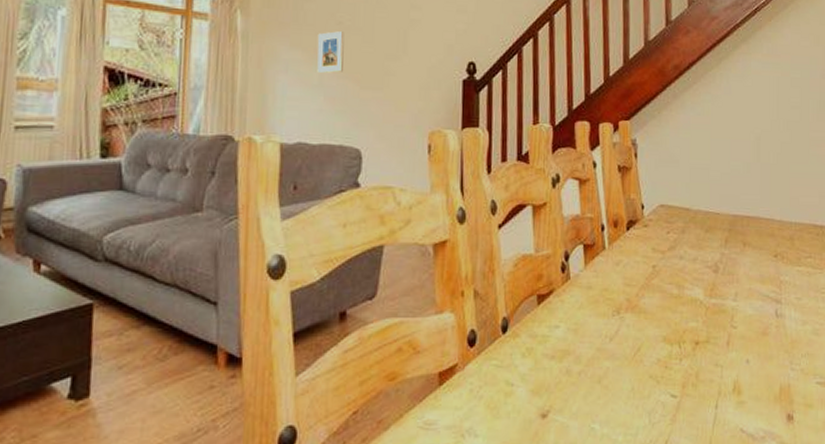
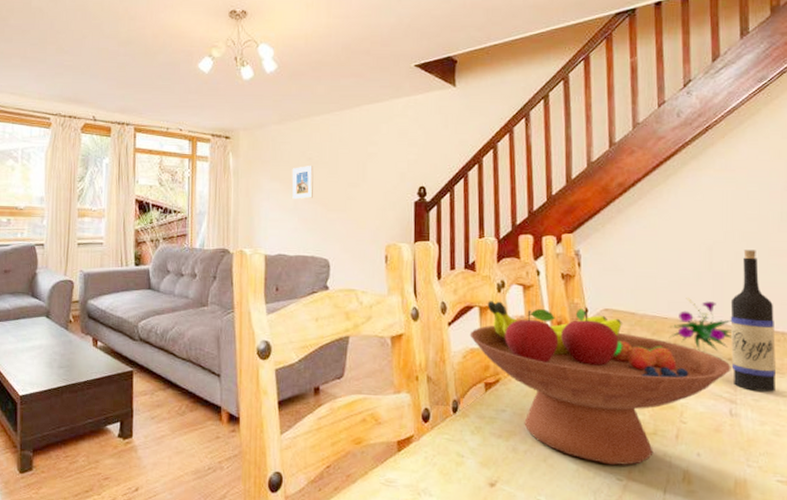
fruit bowl: none [522,198,777,381] -> present [470,301,731,466]
flower: none [721,191,778,250] -> present [669,298,733,353]
wine bottle: none [776,139,815,289] -> present [730,249,776,392]

